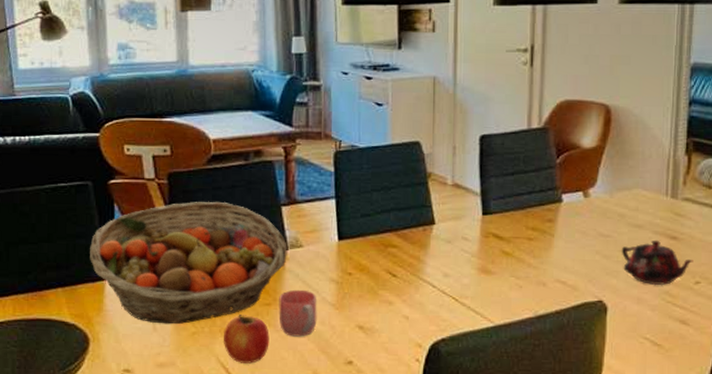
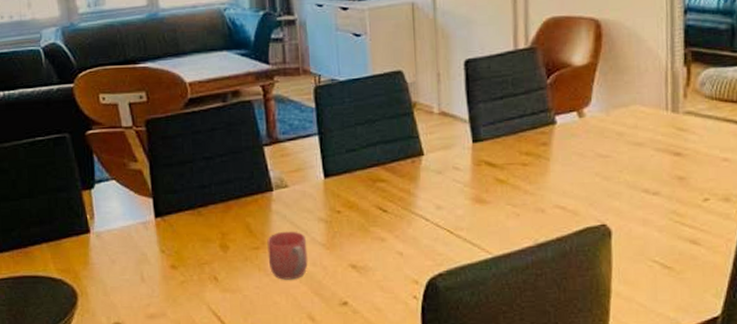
fruit basket: present [90,201,287,325] -> none [72,145,273,275]
apple: present [224,315,270,364] -> none [213,260,261,310]
teapot: present [621,239,694,286] -> none [622,157,700,206]

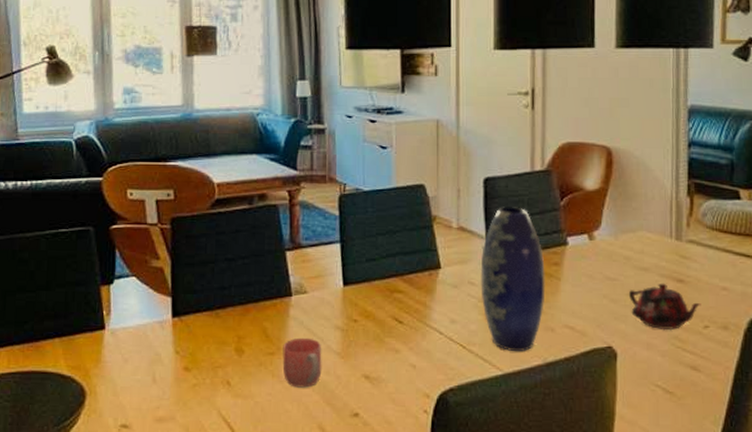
vase: none [465,88,534,235] -> present [480,207,545,352]
teapot: none [622,157,700,206] -> present [628,283,701,331]

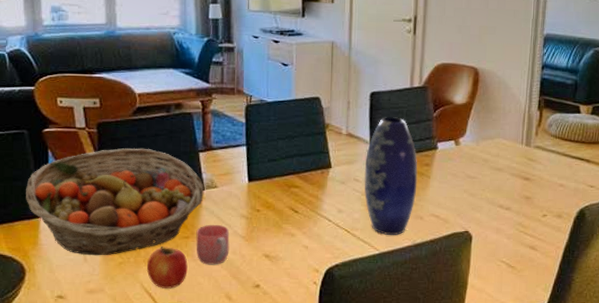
fruit basket: none [89,246,292,376] -> present [26,148,204,256]
apple: none [226,365,273,417] -> present [147,247,188,289]
teapot: present [628,283,701,331] -> none [484,180,542,219]

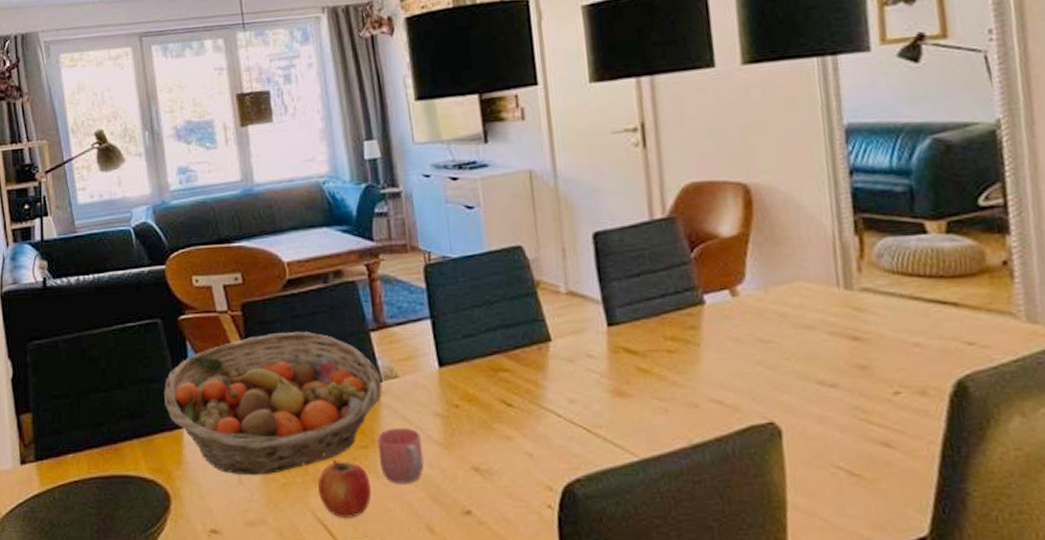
vase: present [364,117,418,236] -> none [598,263,683,434]

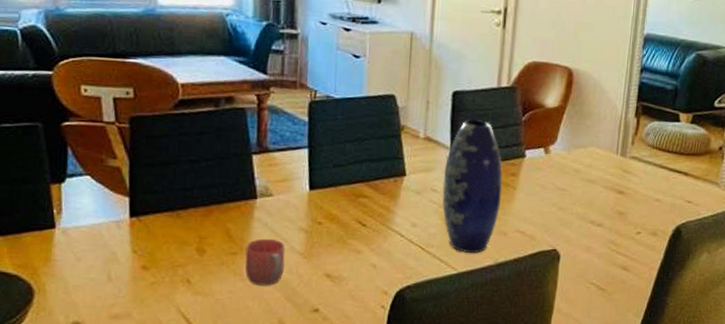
fruit basket: present [164,331,382,476] -> none [37,147,257,275]
apple: present [318,460,371,518] -> none [185,264,235,313]
vase: none [598,263,683,434] -> present [442,119,503,254]

